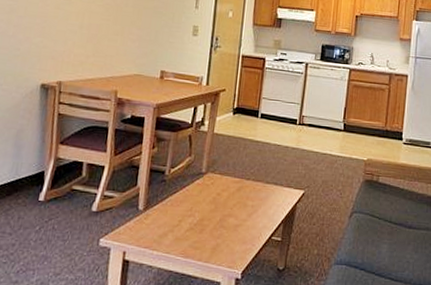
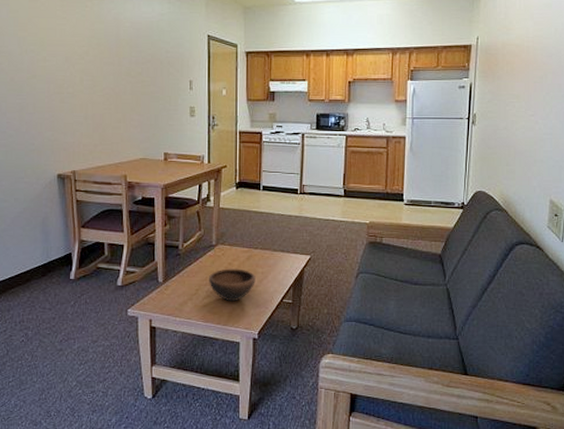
bowl: none [193,199,245,237] -> present [208,268,256,302]

